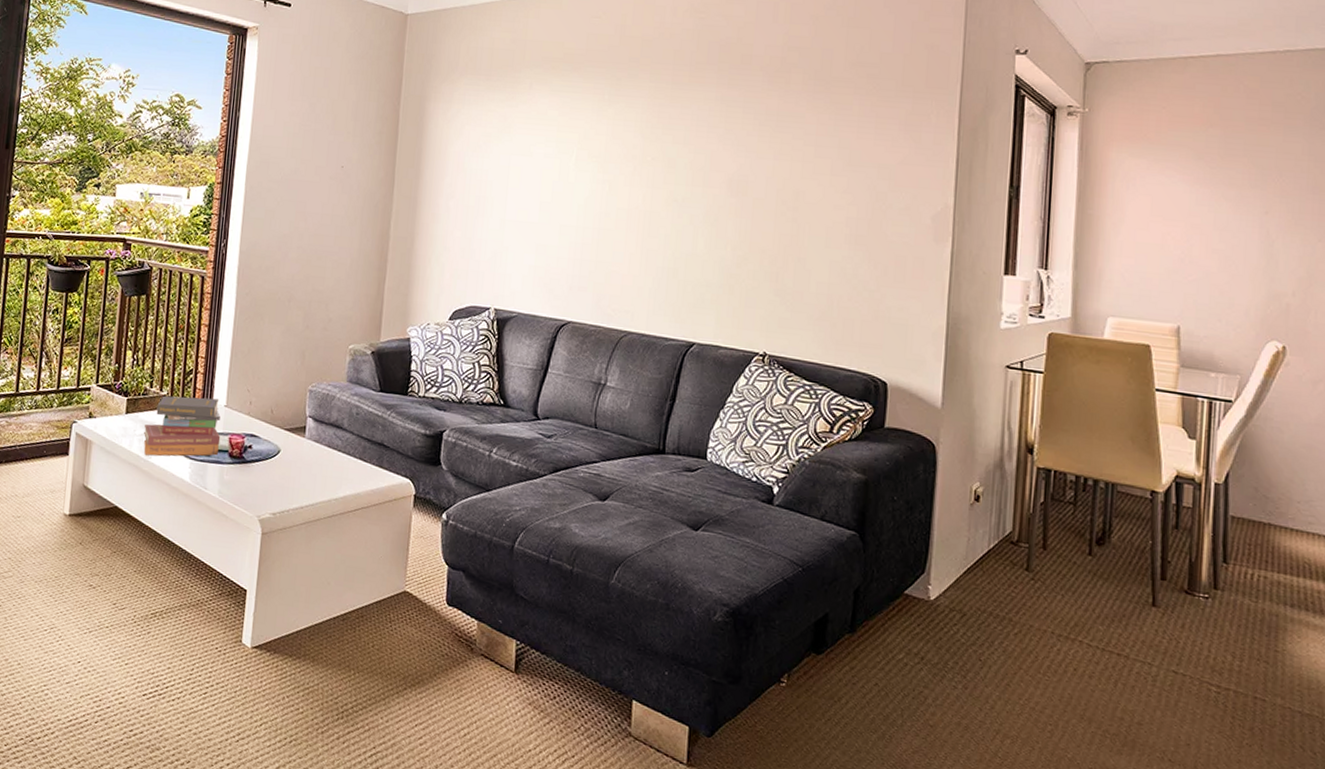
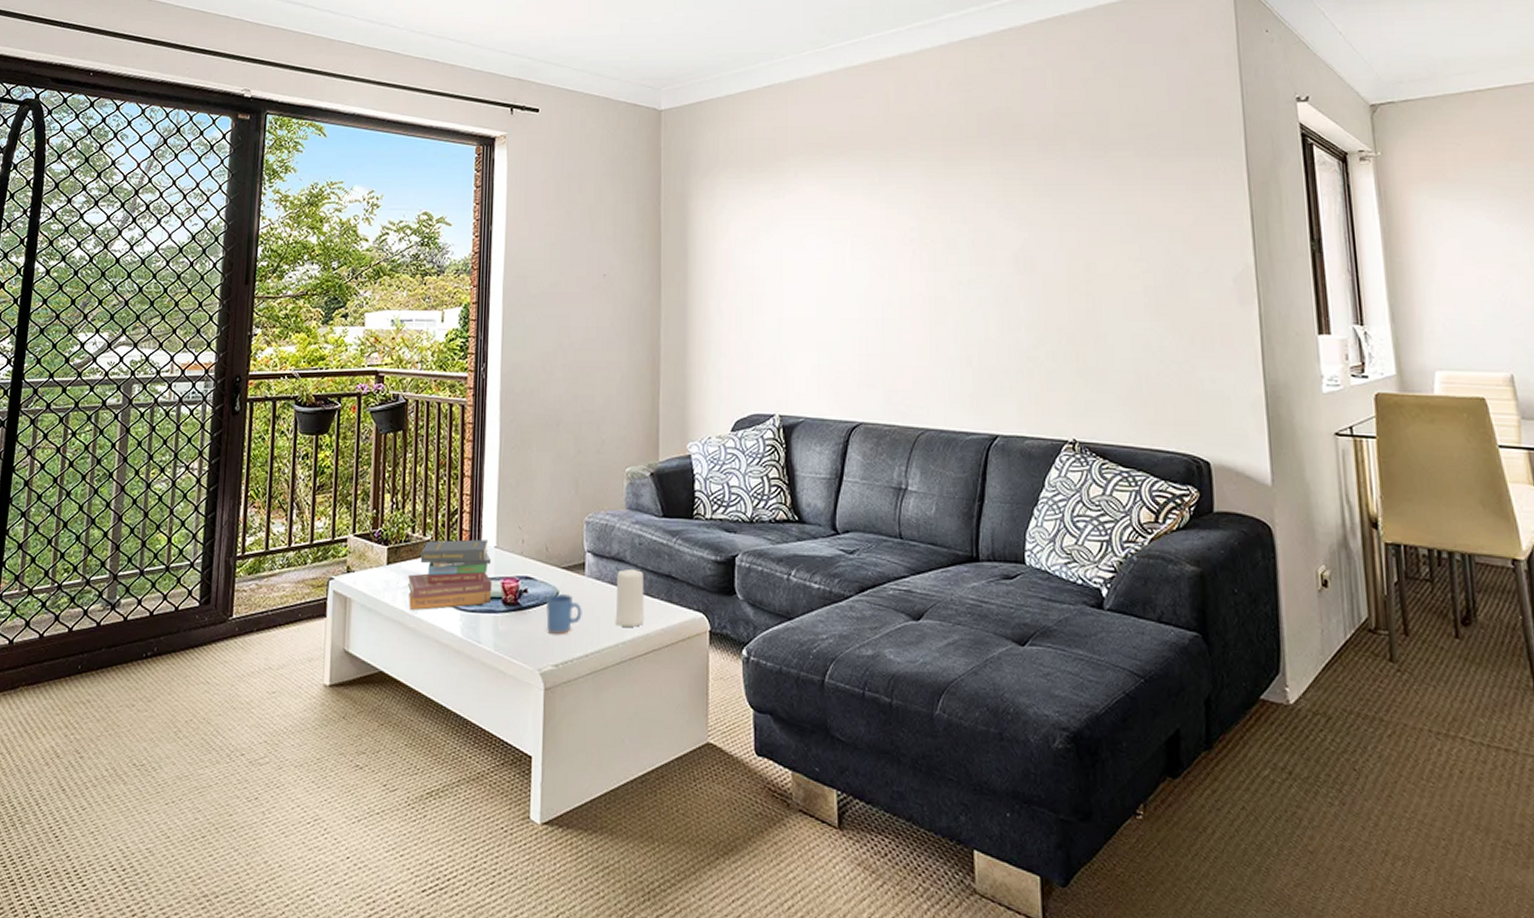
mug: none [267,451,301,488] -> present [546,594,582,635]
candle: none [329,435,359,487] -> present [615,568,645,627]

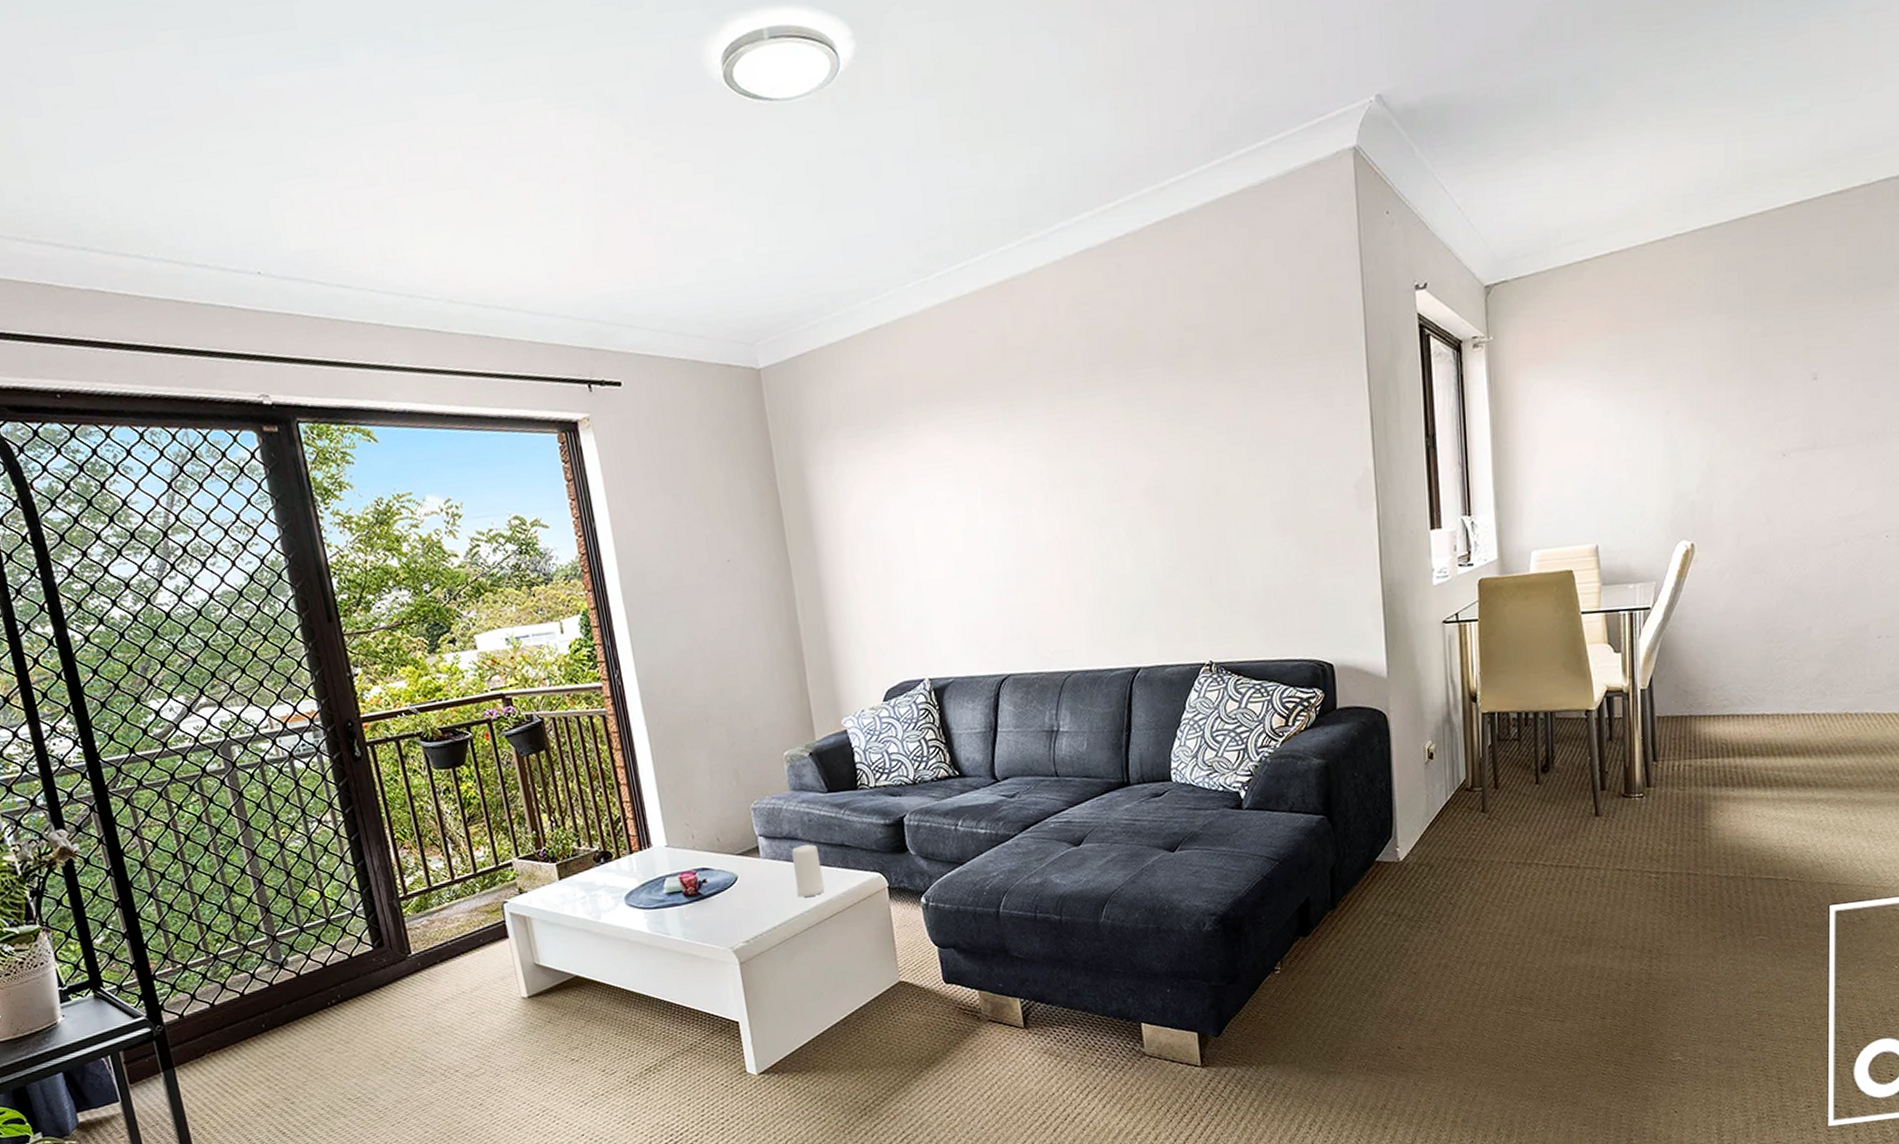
books: present [408,539,493,610] -> none [584,841,672,917]
mug: present [546,594,582,635] -> none [727,877,764,915]

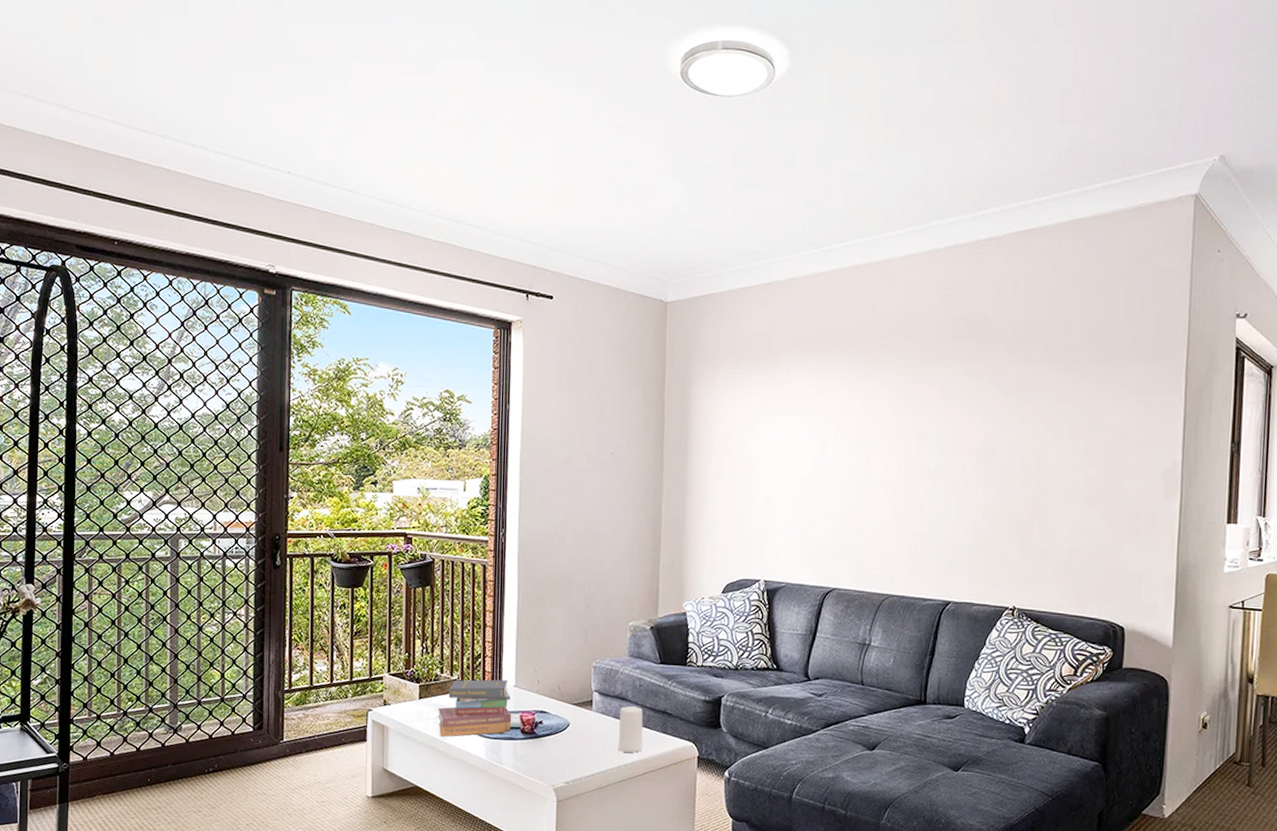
books: none [584,841,672,917] -> present [438,679,512,737]

